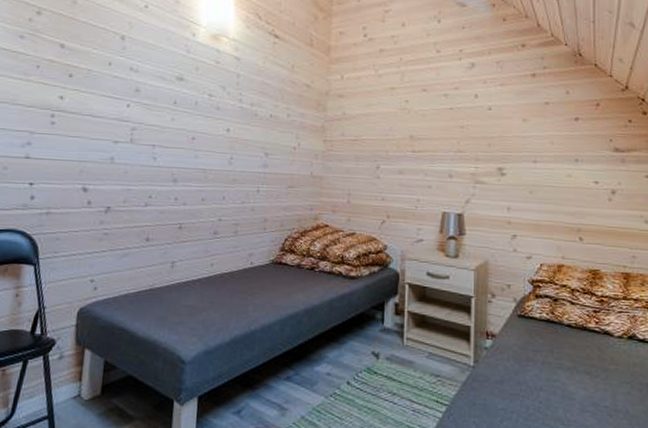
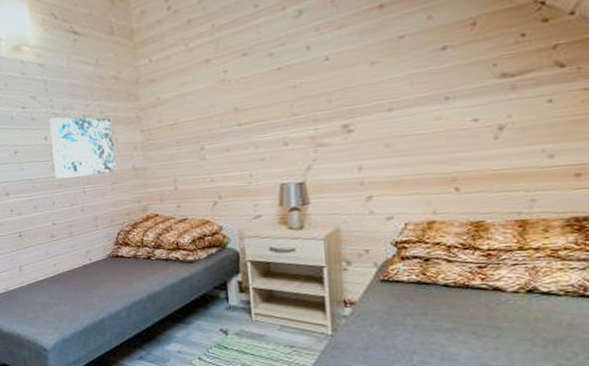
wall art: none [231,110,296,176] -> present [49,117,117,179]

